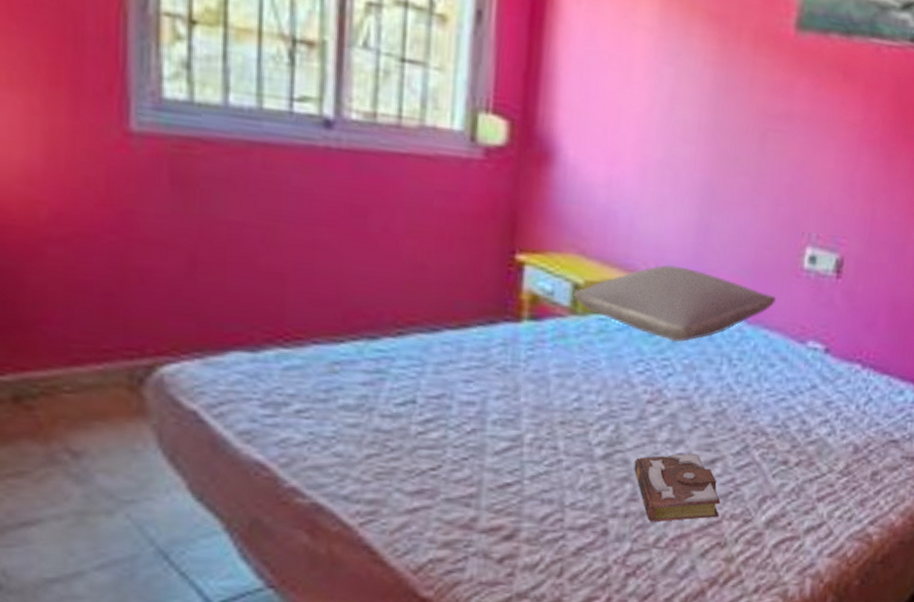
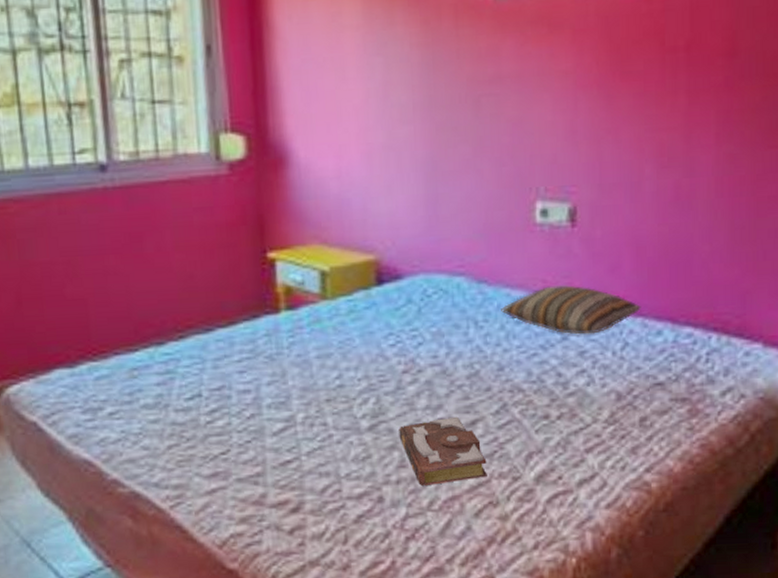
pillow: present [574,265,776,342] -> none [322,240,513,312]
pillow: none [756,333,889,386] -> present [501,285,641,335]

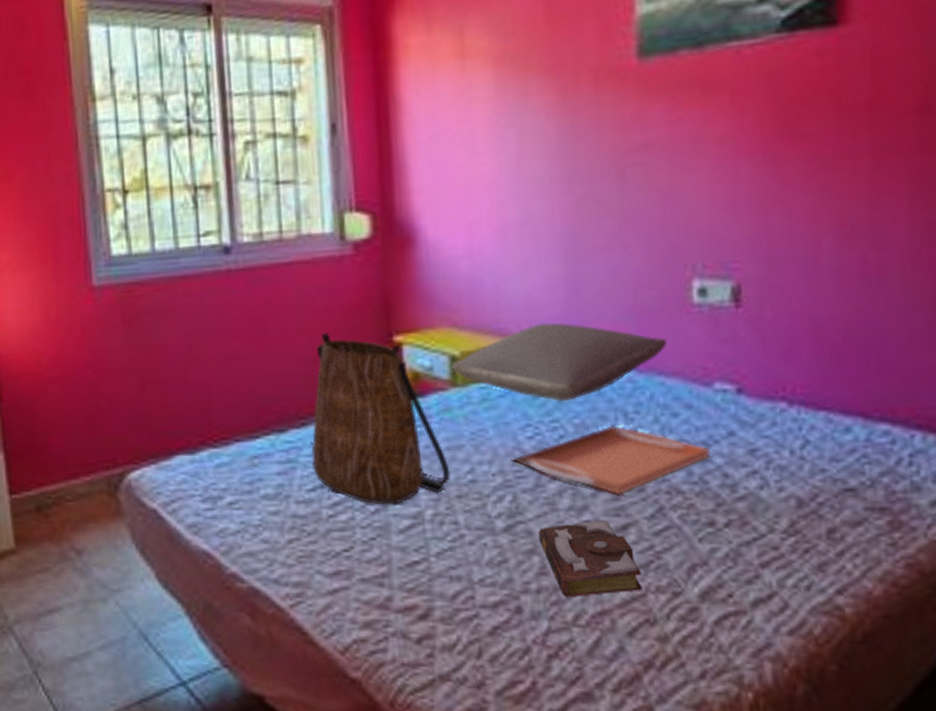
tote bag: none [190,249,320,411] -> present [312,333,451,505]
pillow: none [322,240,513,312] -> present [452,322,667,401]
serving tray: none [374,332,548,395] -> present [510,425,712,496]
pillow: present [501,285,641,335] -> none [654,373,824,430]

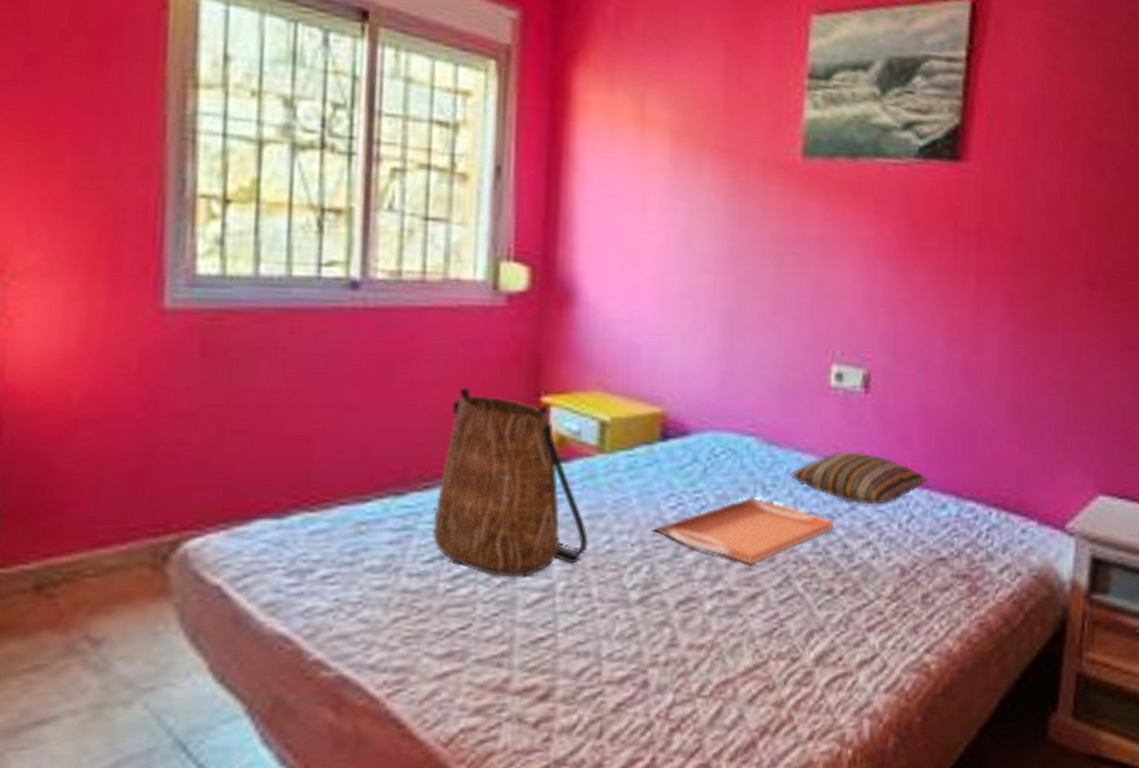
pillow: present [452,322,667,401] -> none [601,394,805,472]
book: present [538,519,642,597] -> none [672,589,765,668]
pillow: none [654,373,824,430] -> present [790,452,928,505]

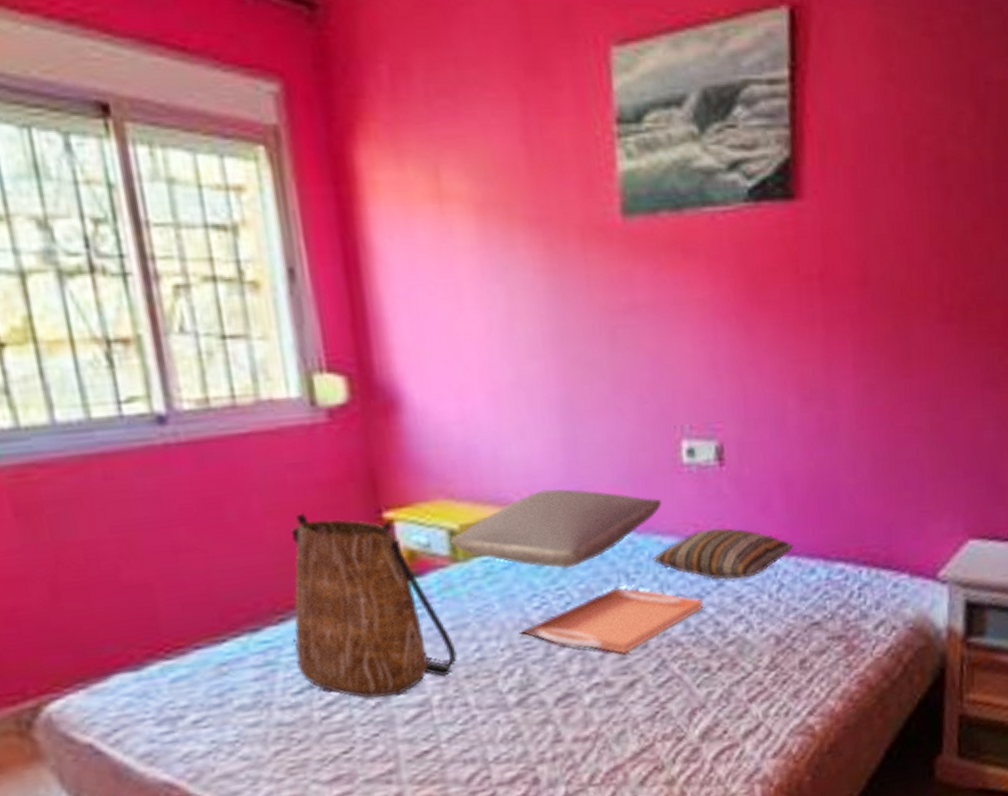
pillow: none [601,394,805,472] -> present [451,488,661,569]

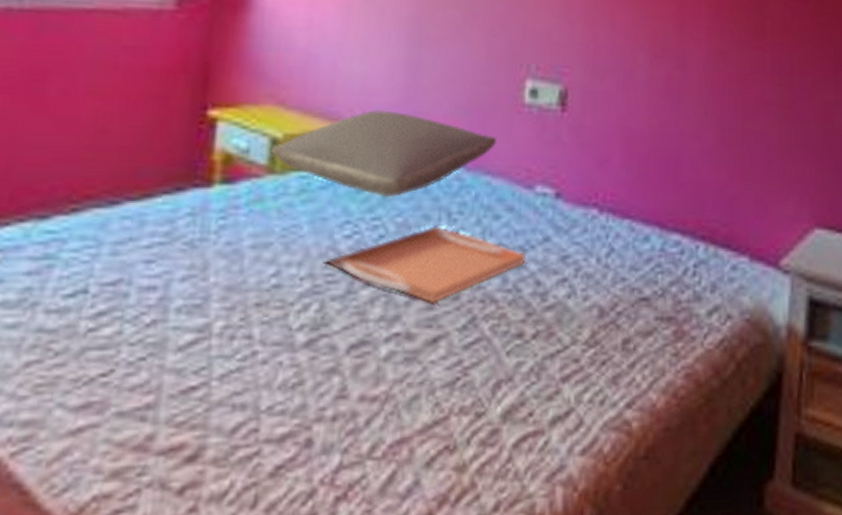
tote bag: present [291,513,457,698] -> none [77,98,252,315]
pillow: present [653,528,794,580] -> none [479,176,629,236]

